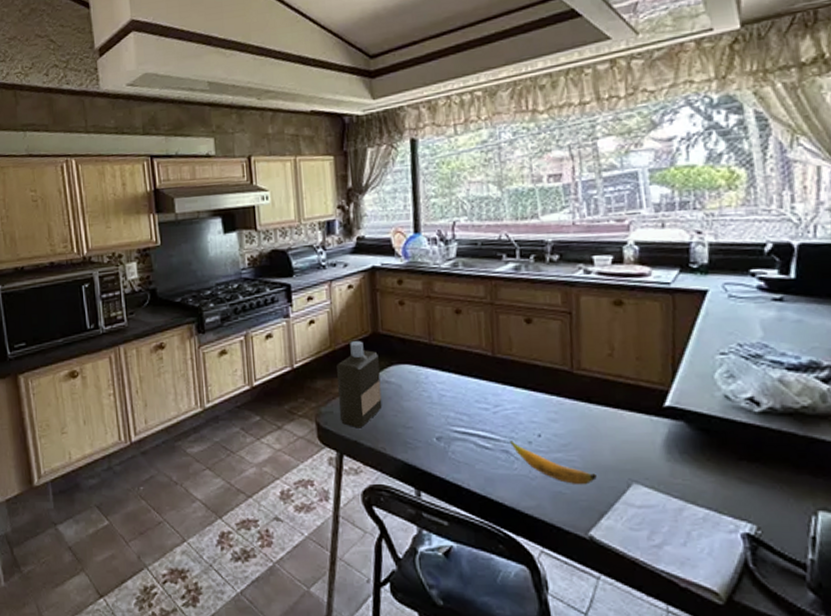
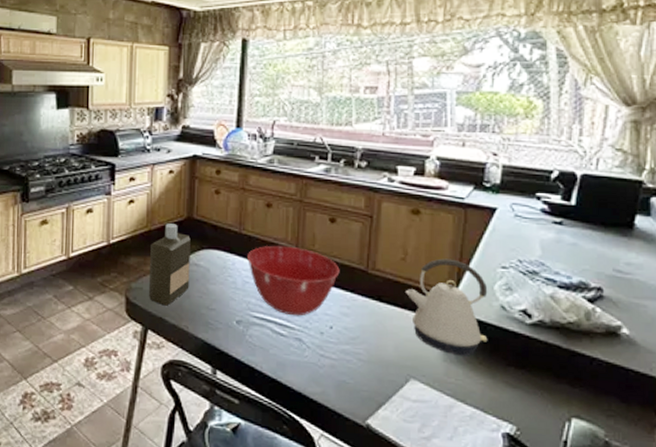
mixing bowl: none [440,352,543,427] -> present [246,245,340,316]
banana: present [510,441,597,485] -> none [304,330,379,377]
kettle: none [617,350,714,453] -> present [406,258,488,355]

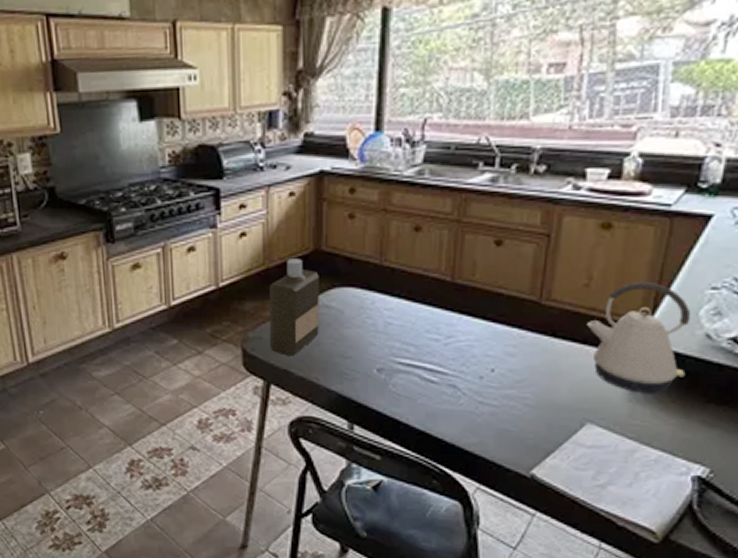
mixing bowl: present [246,245,340,316] -> none [389,277,506,360]

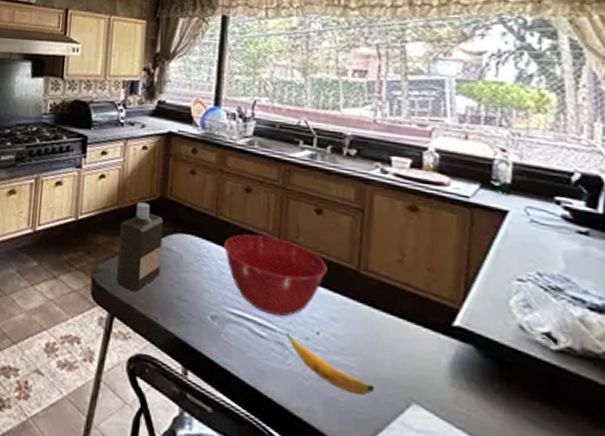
mixing bowl: none [389,277,506,360] -> present [223,234,327,317]
banana: none [459,375,549,424] -> present [286,333,374,396]
kettle: present [587,281,691,393] -> none [404,264,505,382]

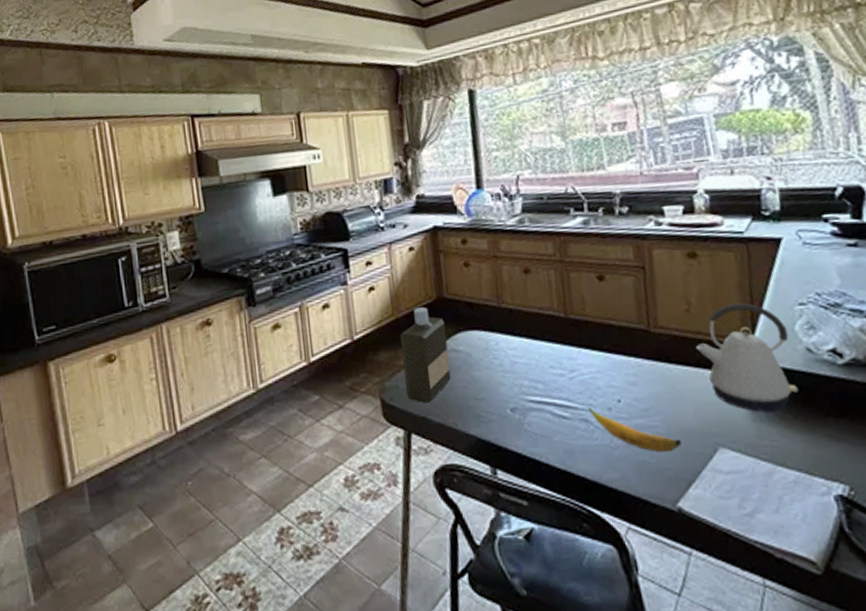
mixing bowl: present [223,234,327,317] -> none [510,314,619,394]
kettle: none [404,264,505,382] -> present [696,302,799,412]

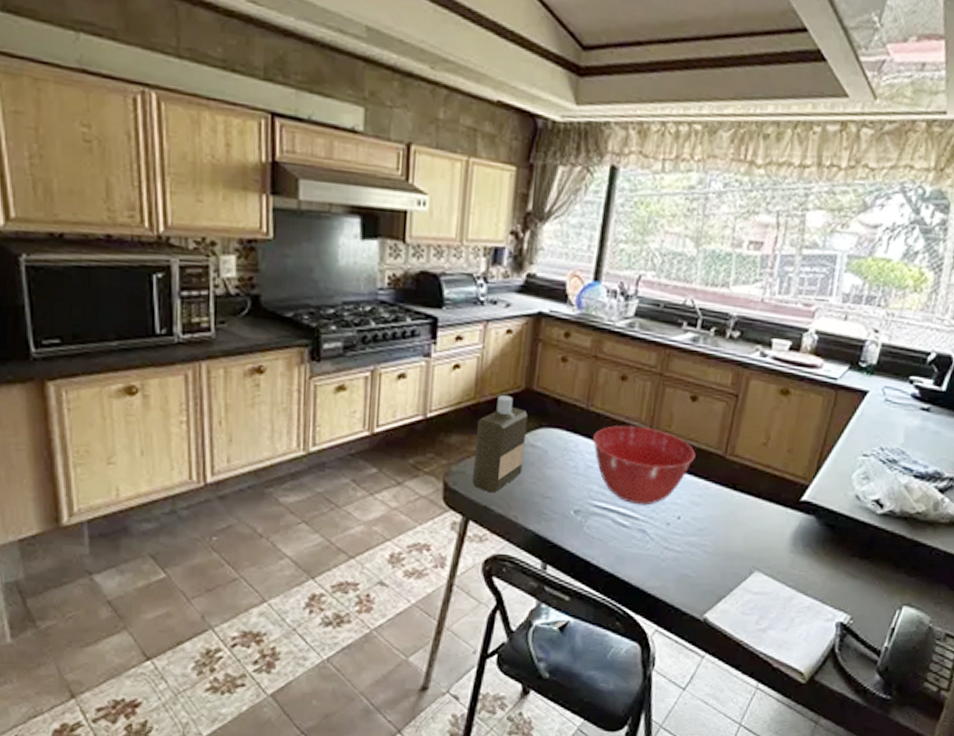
mixing bowl: none [510,314,619,394] -> present [592,425,696,506]
banana: present [588,408,682,453] -> none [649,520,724,570]
kettle: present [696,302,799,412] -> none [762,444,846,546]

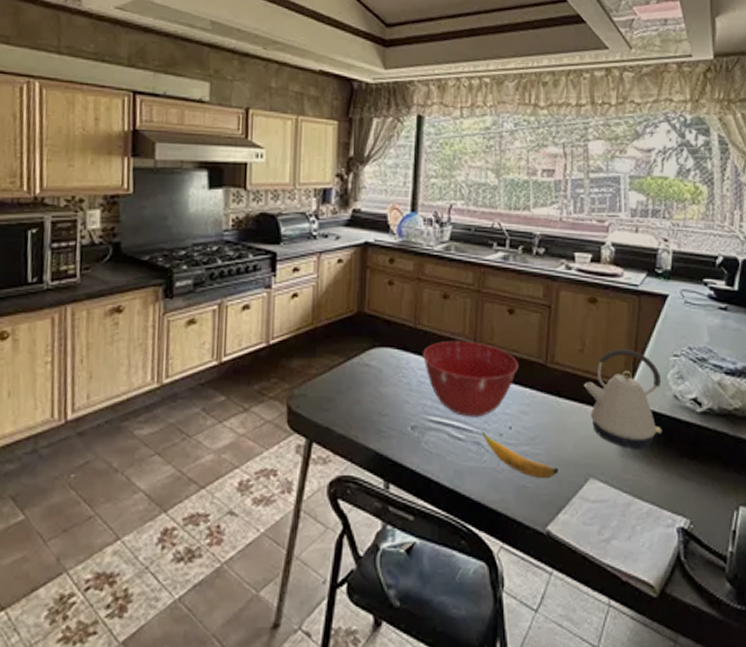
bottle: present [473,395,528,493] -> none [314,319,361,414]
banana: none [649,520,724,570] -> present [482,432,558,479]
kettle: none [762,444,846,546] -> present [584,348,662,448]

